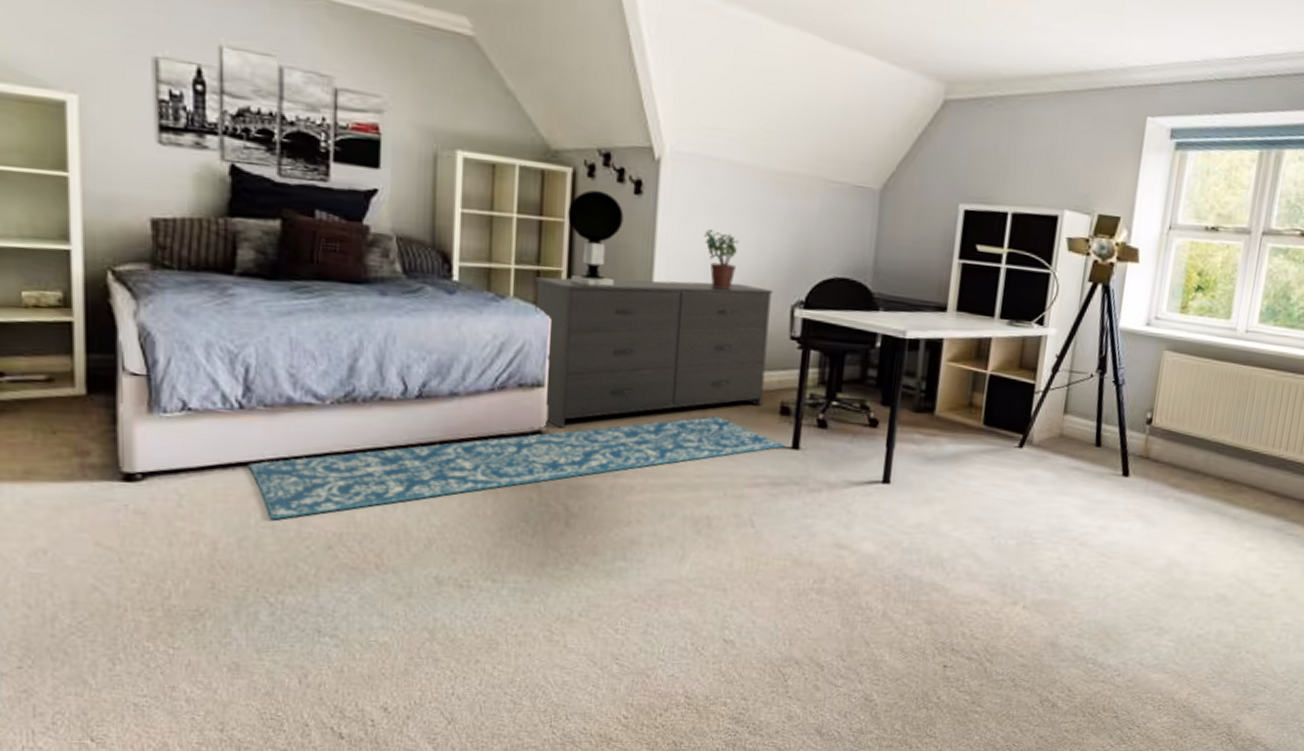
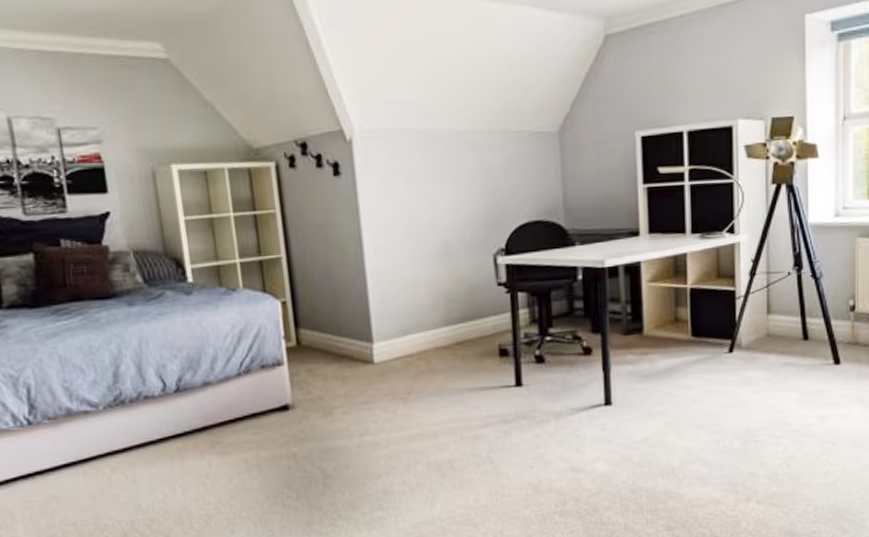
rug: present [248,416,785,520] -> none [44,367,509,518]
dresser: present [535,277,773,428] -> none [259,241,482,400]
table lamp: present [568,190,624,287] -> none [277,178,330,268]
potted plant: present [704,230,739,290] -> none [402,197,437,250]

